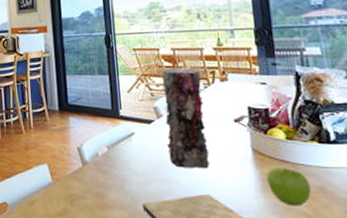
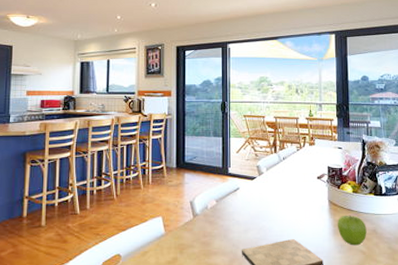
vase: present [161,67,210,168] -> none [265,133,297,217]

